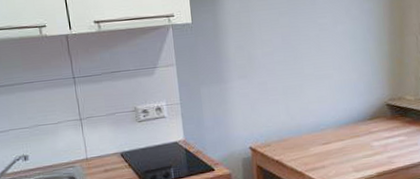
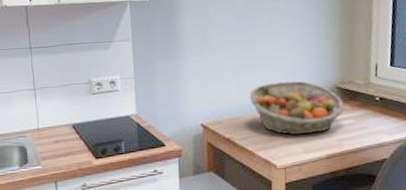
fruit basket: none [297,99,396,155] -> present [249,81,346,135]

